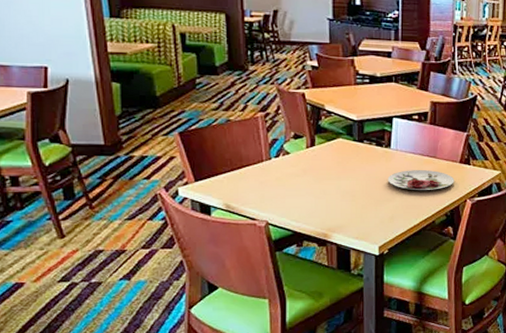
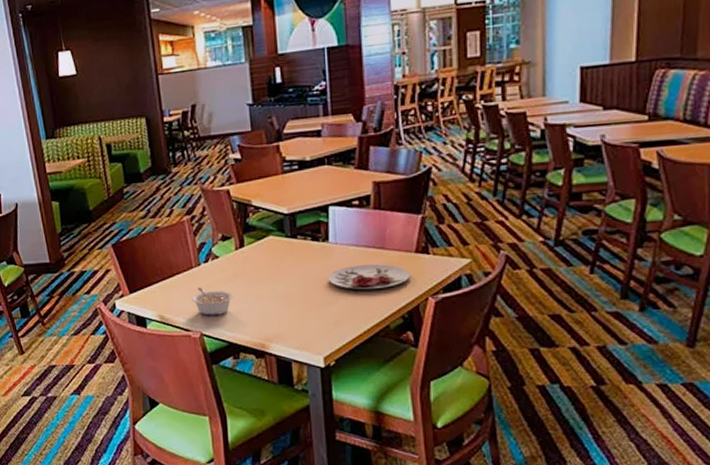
legume: none [260,179,301,207] -> present [191,287,233,316]

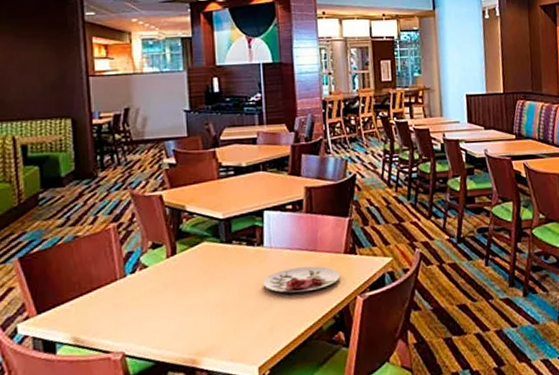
legume: present [191,287,233,316] -> none [114,300,162,334]

